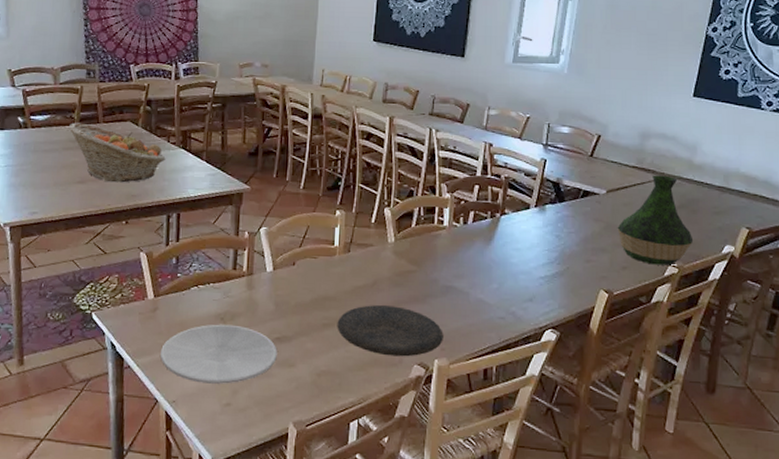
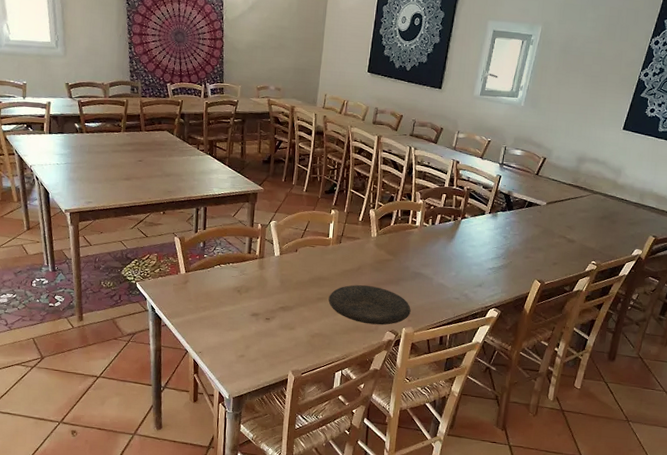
fruit basket: present [68,123,166,183] -> none [116,130,196,181]
plate: present [161,324,277,384] -> none [190,295,281,341]
vase: present [617,175,694,266] -> none [552,191,611,263]

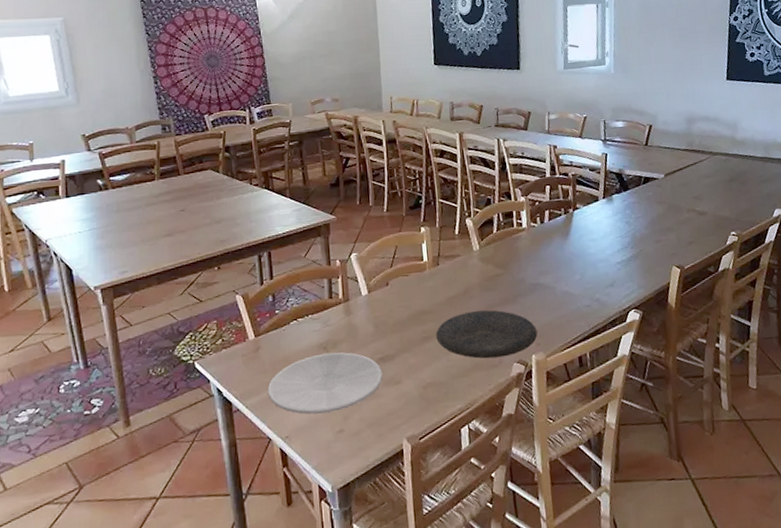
plate: none [190,295,281,341] -> present [268,352,383,415]

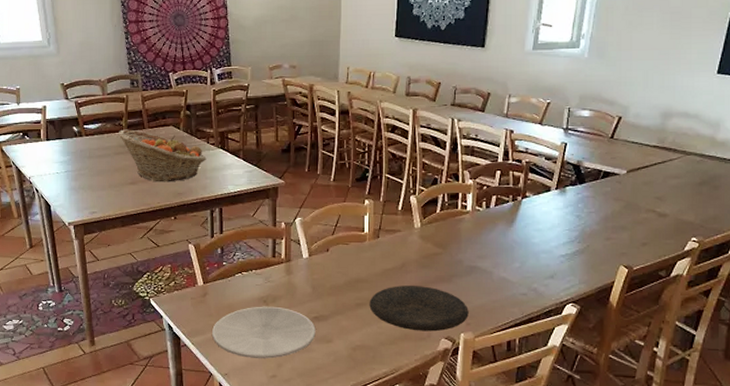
fruit basket: none [149,177,250,231] -> present [118,129,207,182]

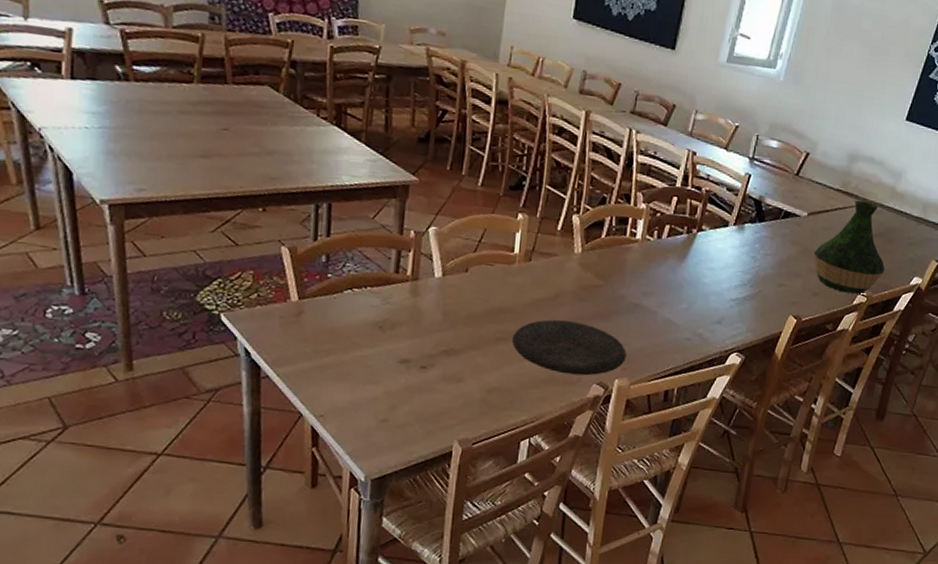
fruit basket: present [118,129,207,182] -> none [185,80,315,162]
plate: present [212,306,316,359] -> none [306,332,444,399]
vase: none [637,153,715,240] -> present [813,200,886,294]

